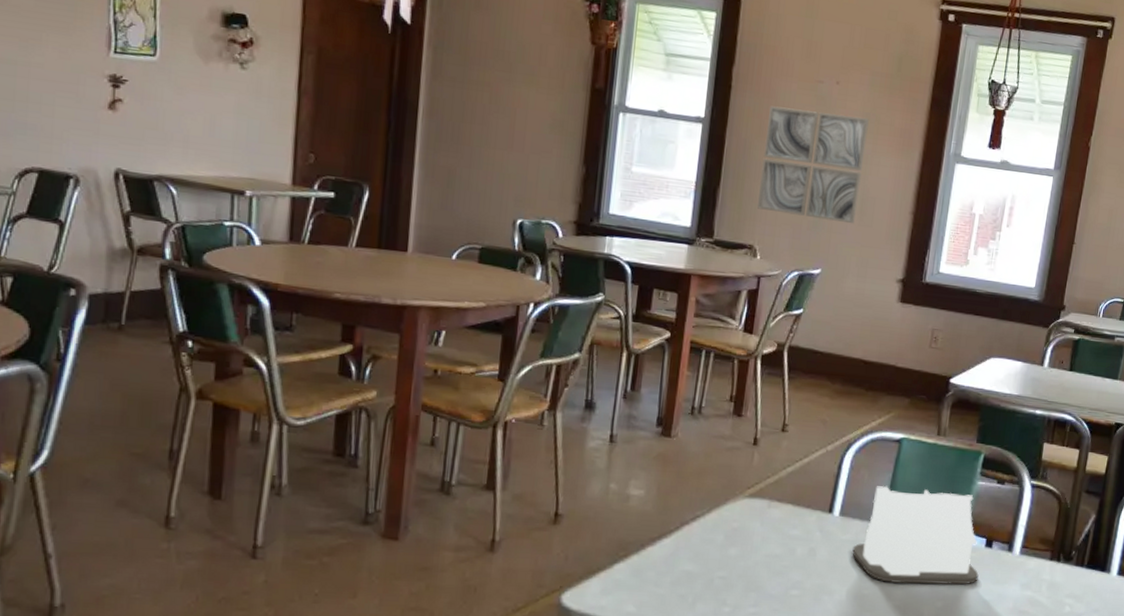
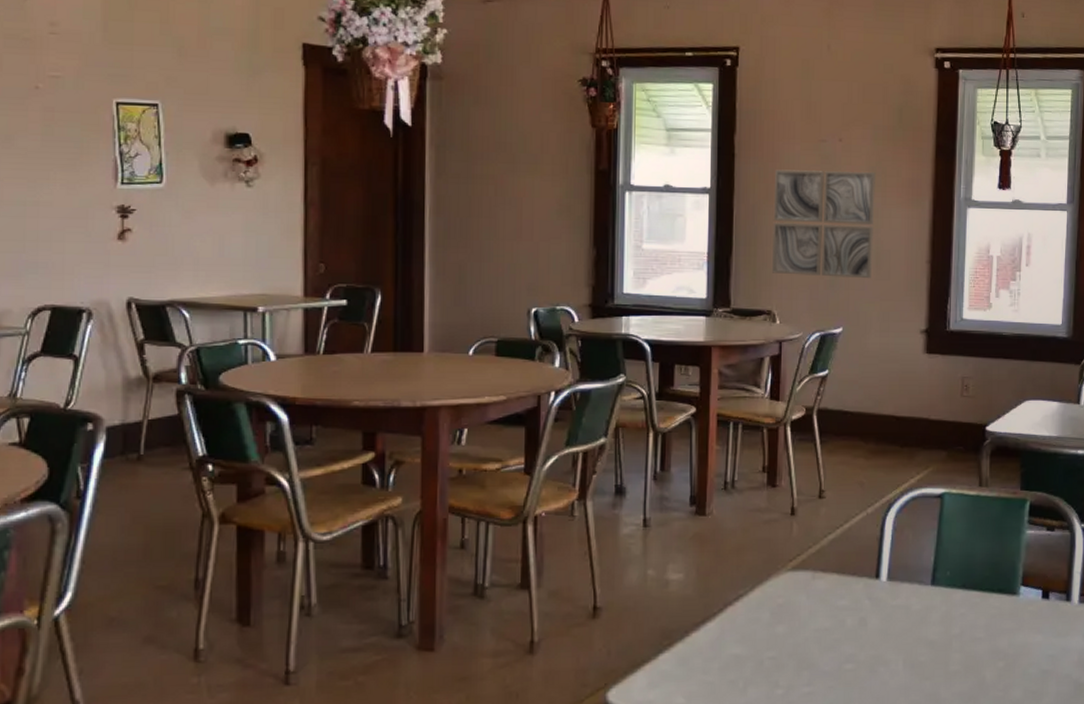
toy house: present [852,485,979,585] -> none [904,544,1039,647]

